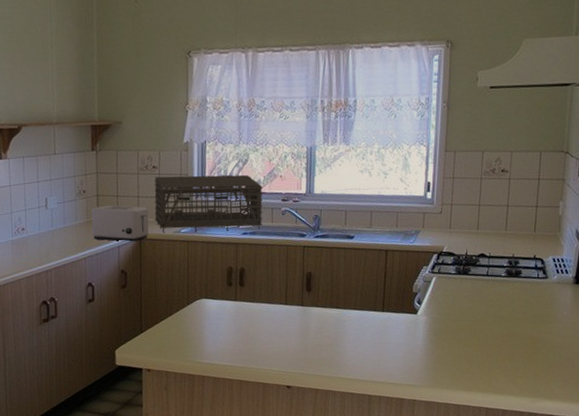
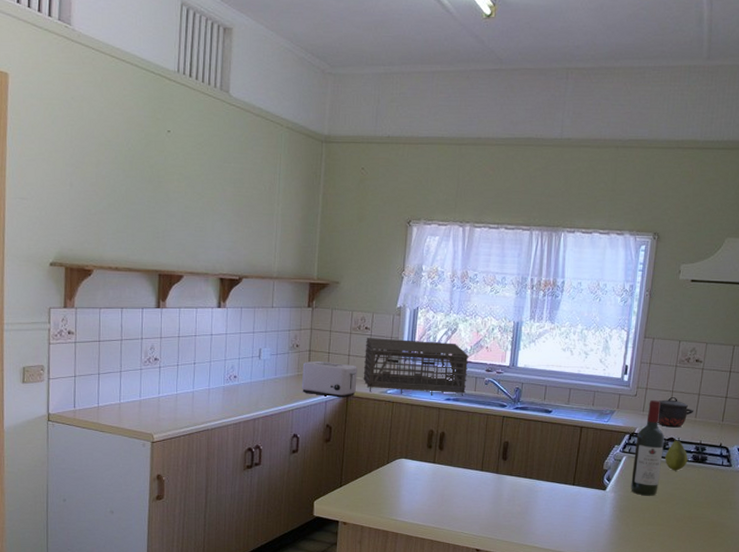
wine bottle: none [443,215,474,317] -> present [630,399,664,496]
cooking pot: none [466,211,504,243] -> present [657,397,694,428]
fruit: none [477,253,501,288] -> present [665,438,688,471]

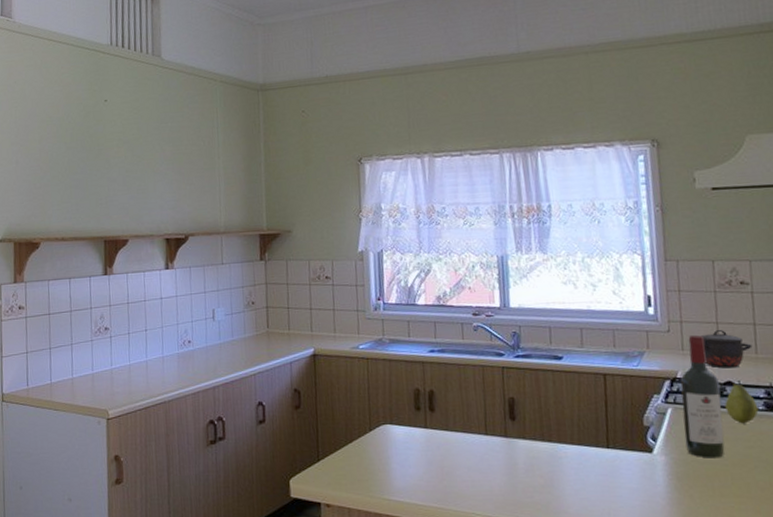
toaster: present [302,360,357,398] -> none [261,317,324,358]
dish rack: present [363,338,469,396] -> none [327,285,452,349]

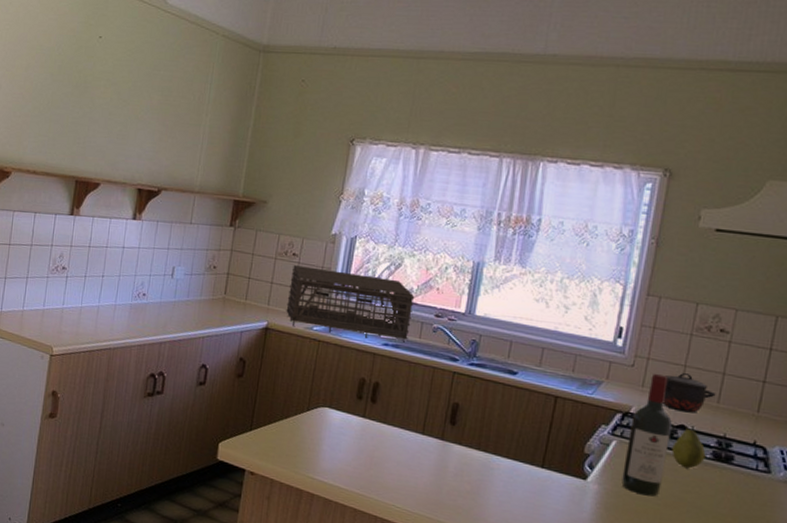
dish rack: none [327,285,452,349] -> present [286,265,415,342]

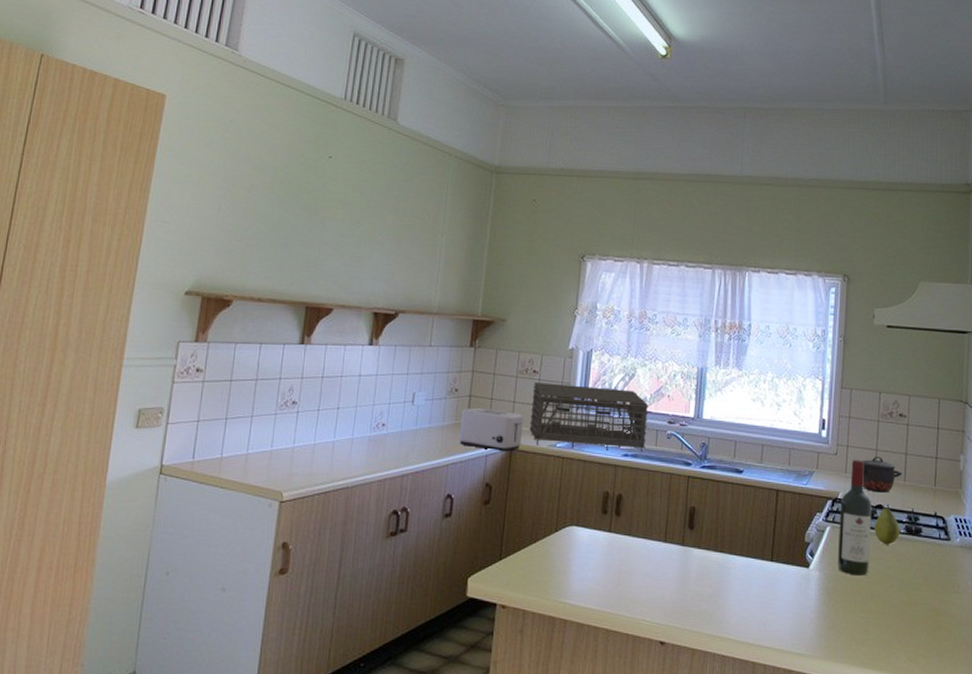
toaster: none [216,285,281,330] -> present [459,407,523,452]

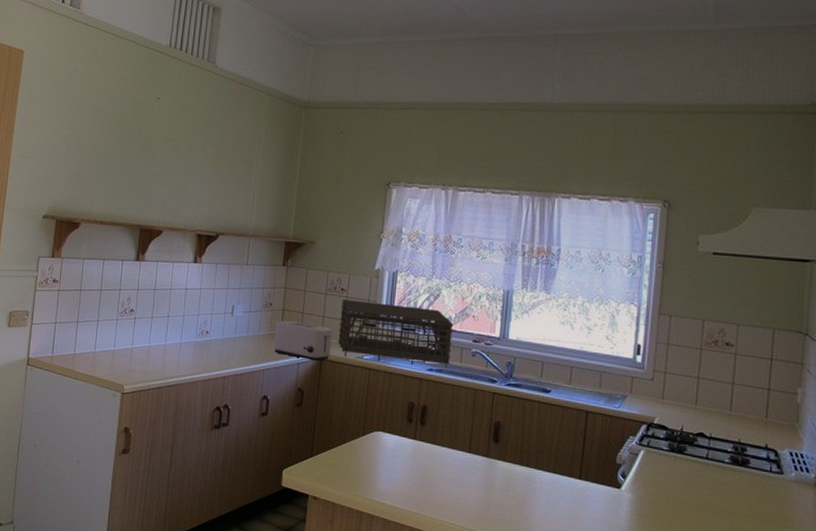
wine bottle: present [838,459,872,576] -> none [652,385,692,502]
cooking pot: present [862,457,902,493] -> none [682,384,728,421]
fruit: present [874,505,900,545] -> none [694,433,724,474]

